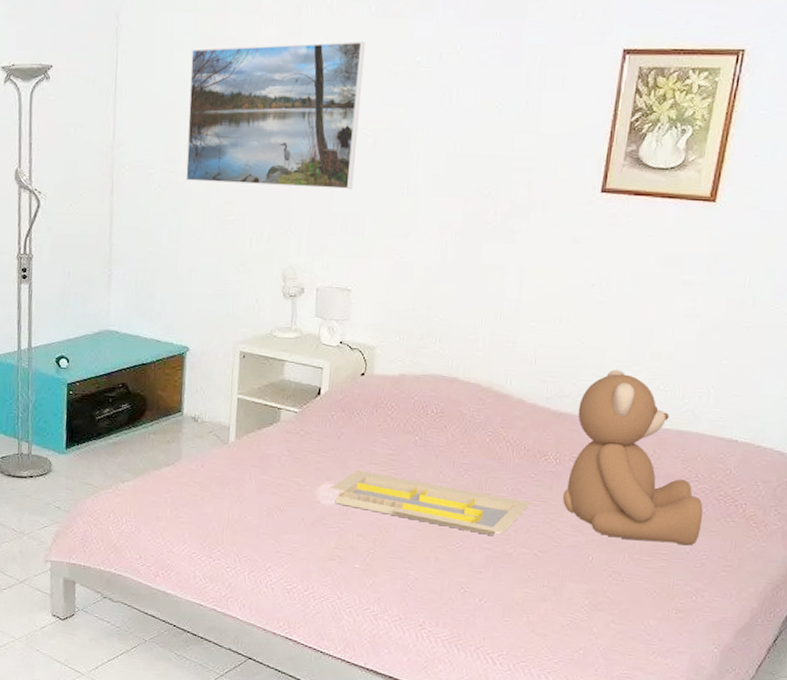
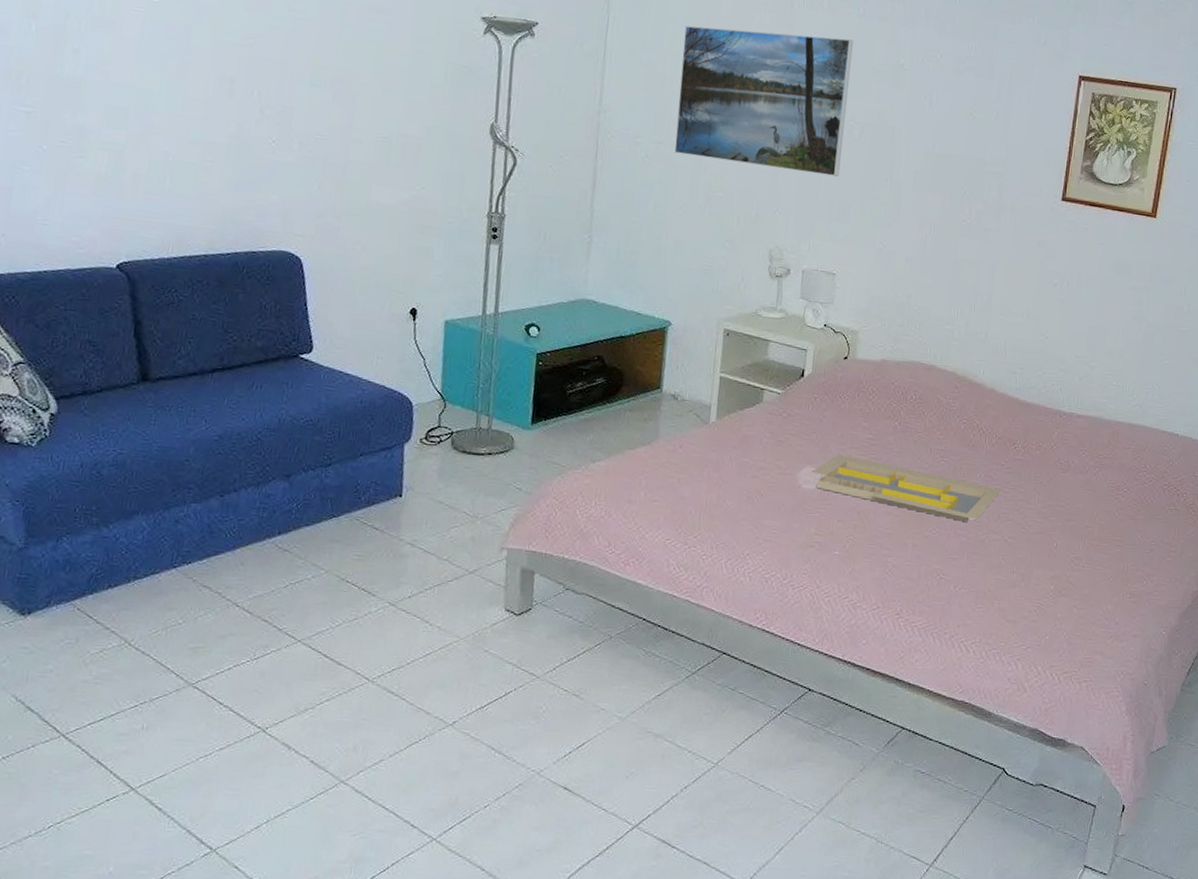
teddy bear: present [563,369,703,546] -> none [1030,364,1151,533]

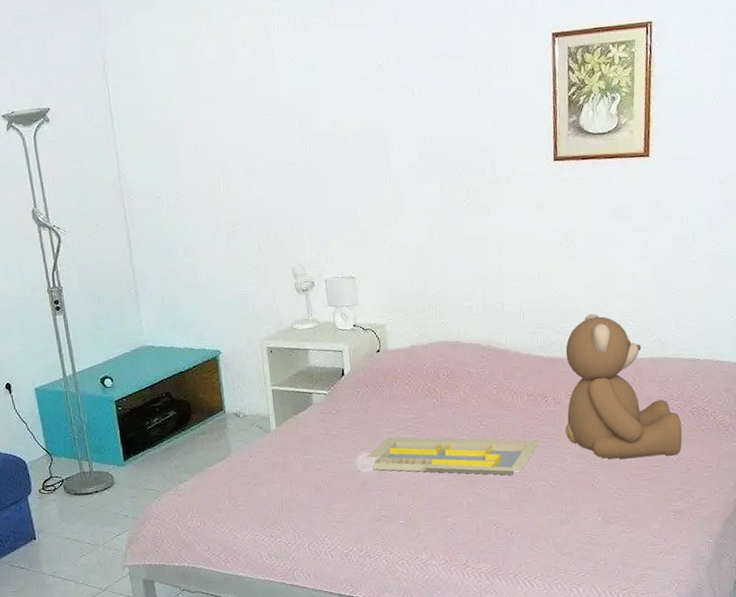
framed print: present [674,25,854,177] -> none [177,53,341,199]
teddy bear: none [1030,364,1151,533] -> present [565,313,682,459]

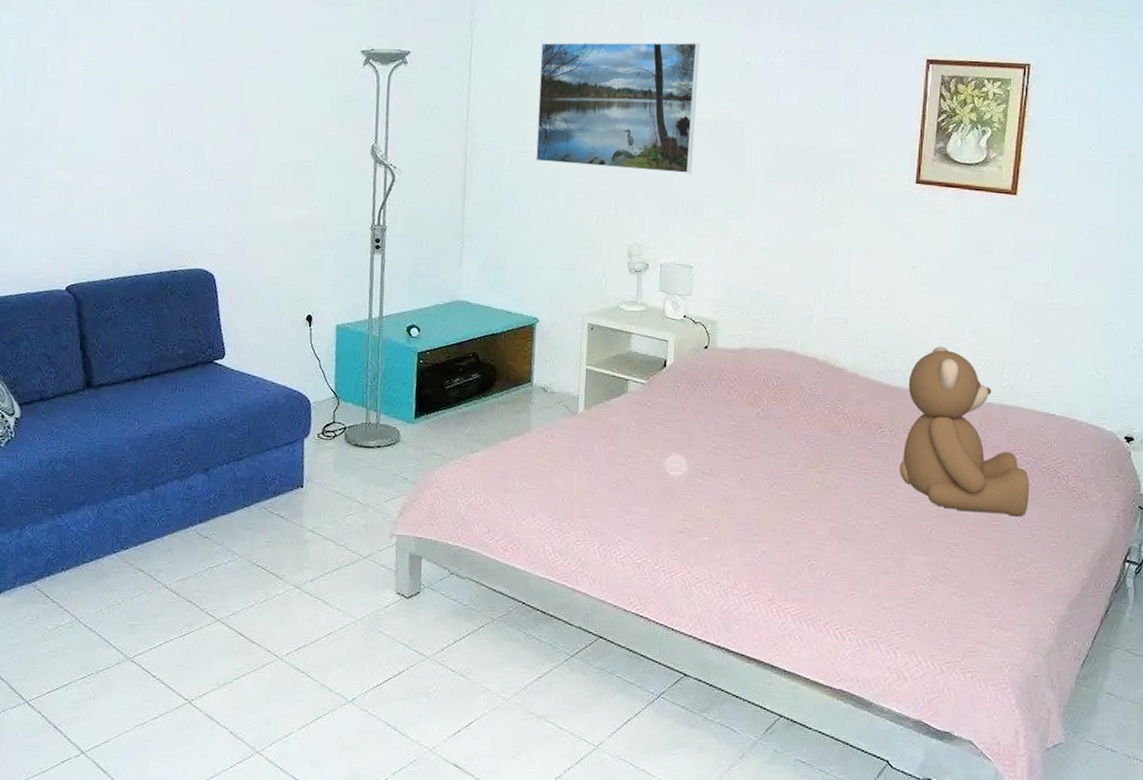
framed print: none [177,53,341,199] -> present [535,42,701,173]
serving tray: present [367,436,540,476] -> none [678,441,870,507]

